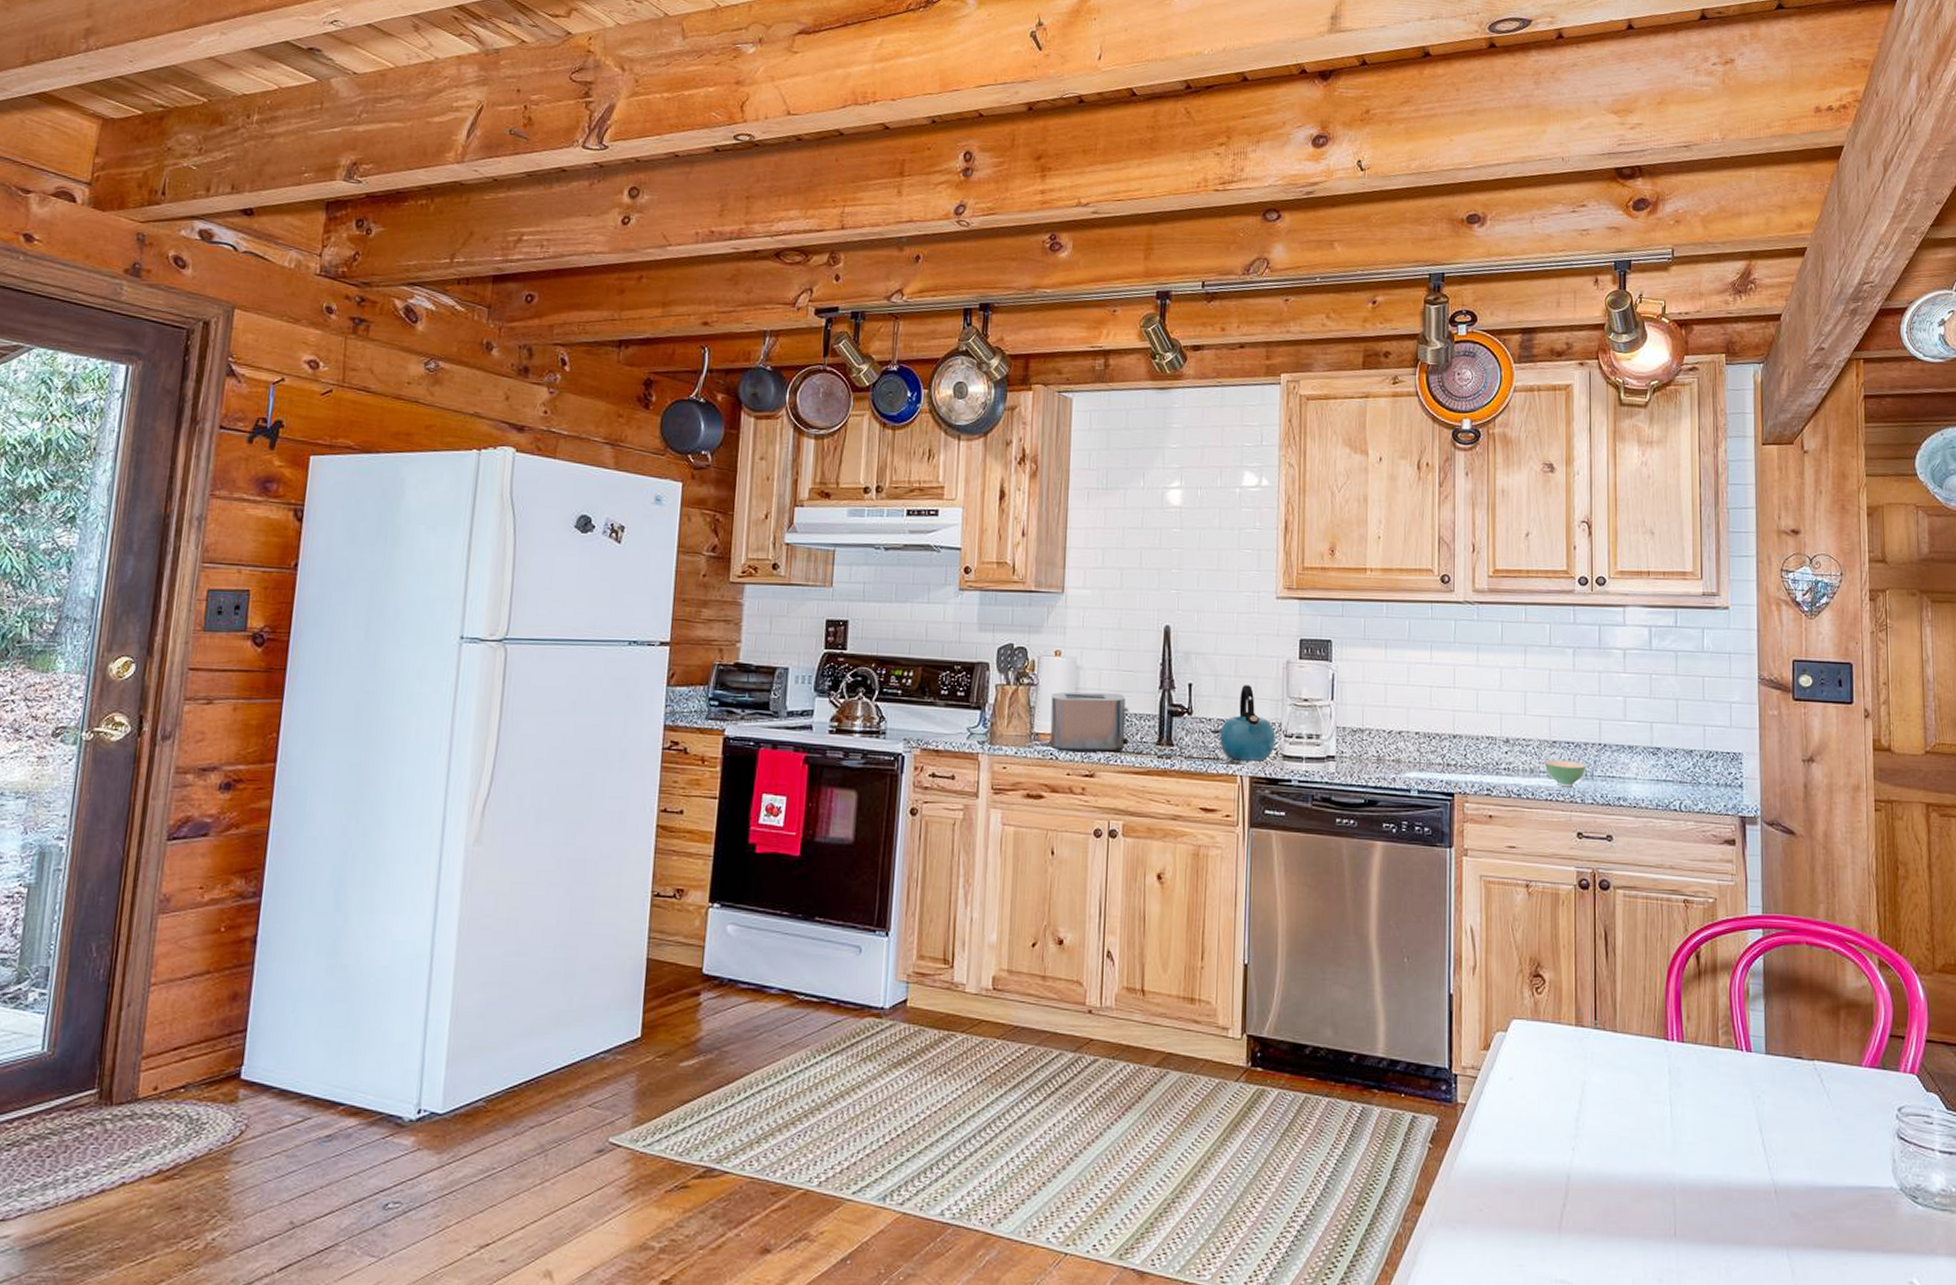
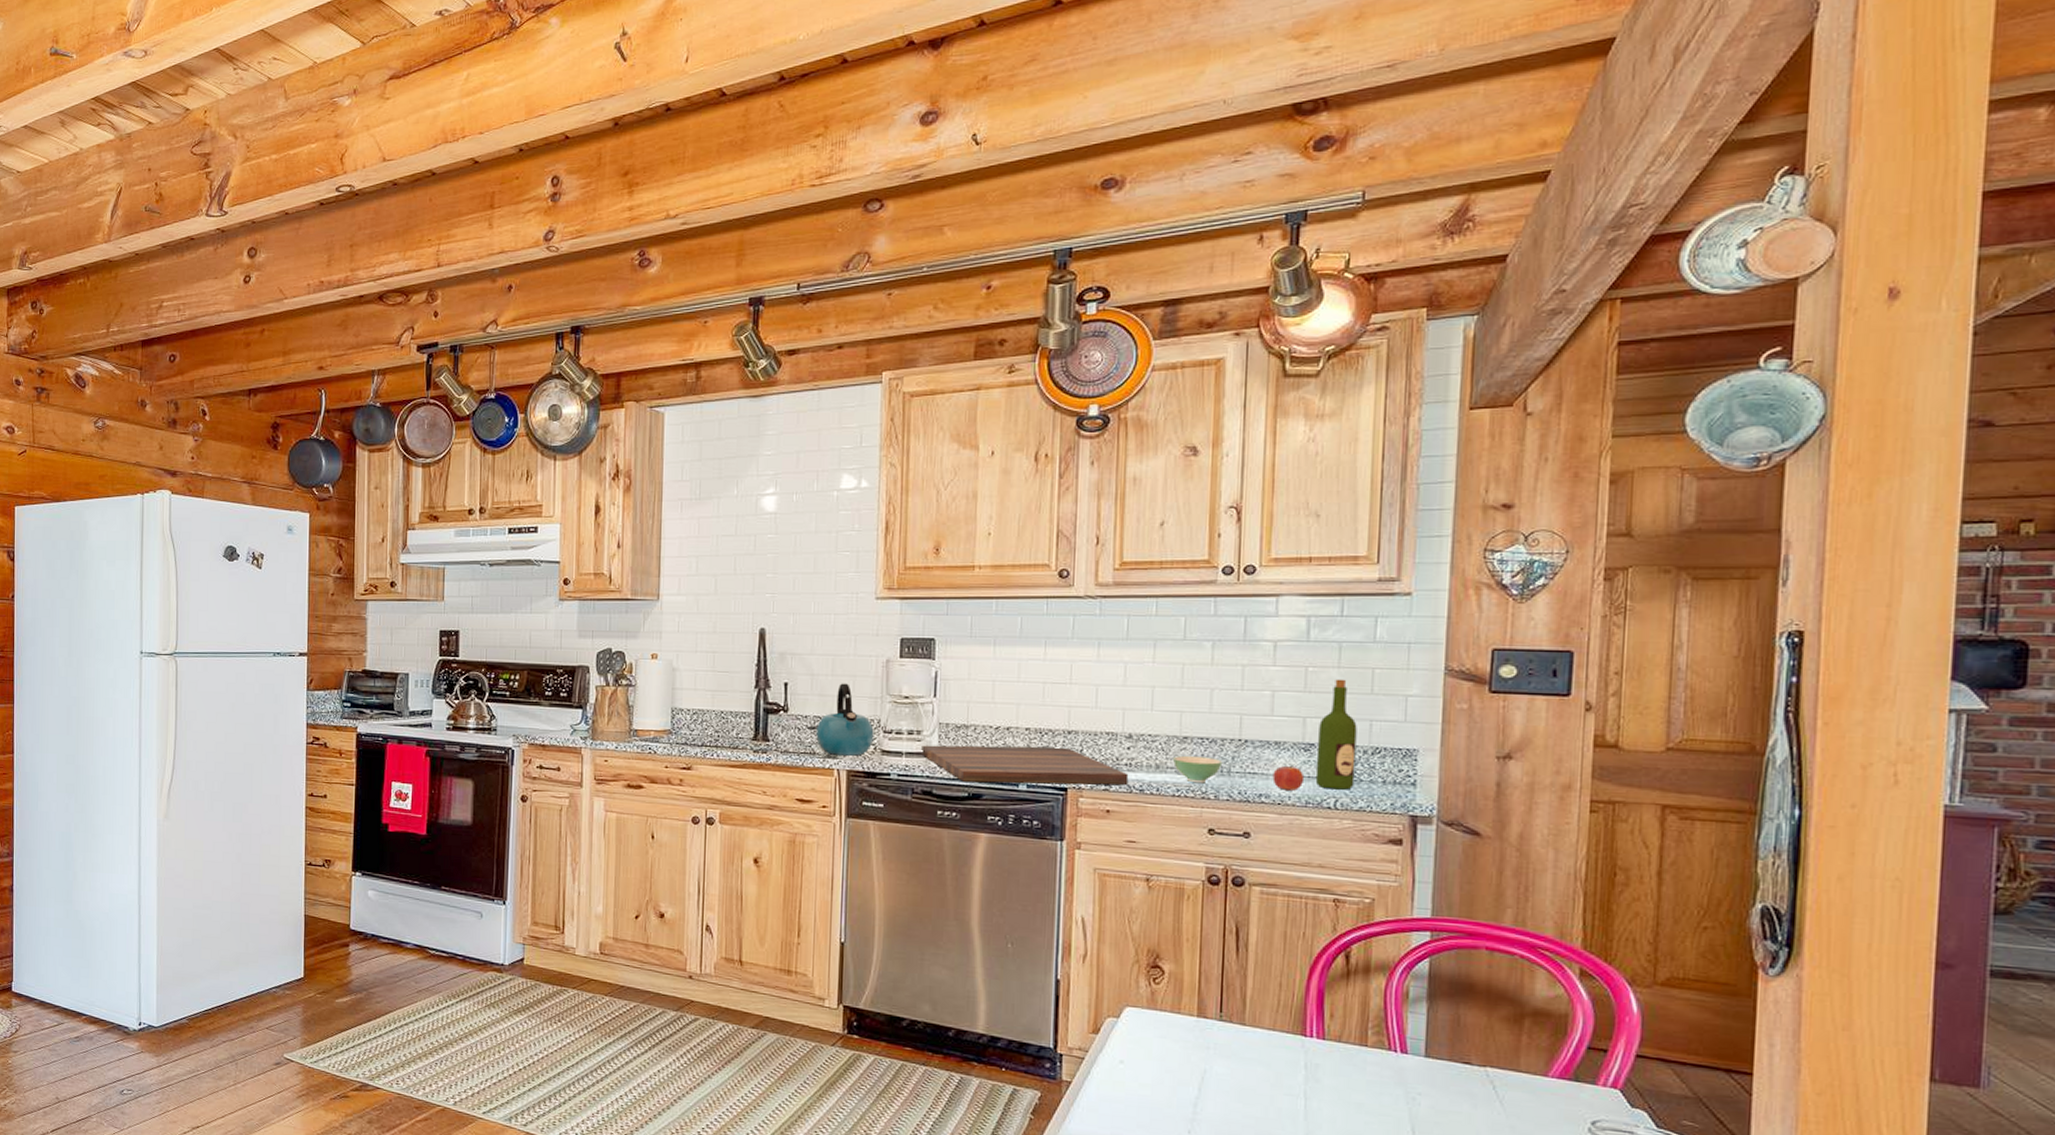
toaster: present [1049,691,1129,752] -> none [648,691,725,747]
cutting board: none [1320,749,1507,790] -> present [921,745,1129,785]
fruit: none [1628,767,1654,794] -> present [1272,764,1305,791]
wine bottle: none [1662,686,1694,792] -> present [1315,679,1357,790]

